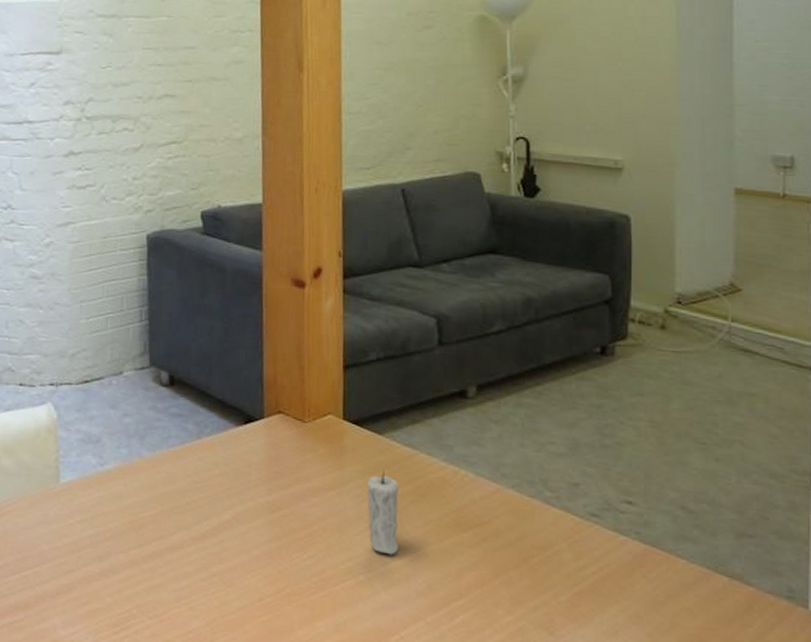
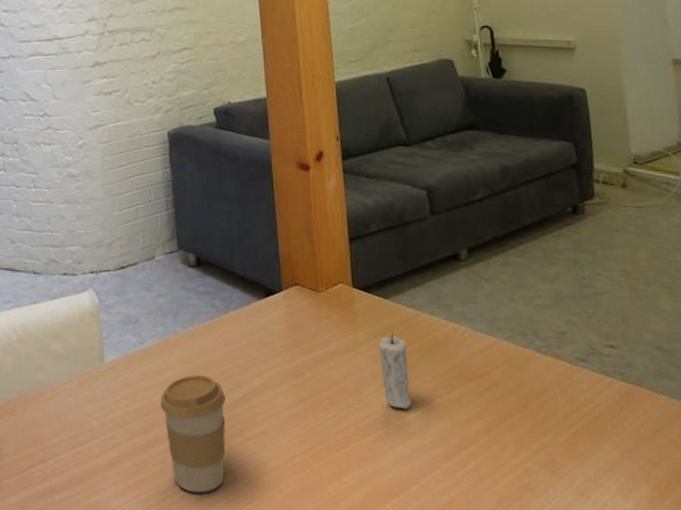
coffee cup: none [118,502,192,629] -> present [160,375,226,493]

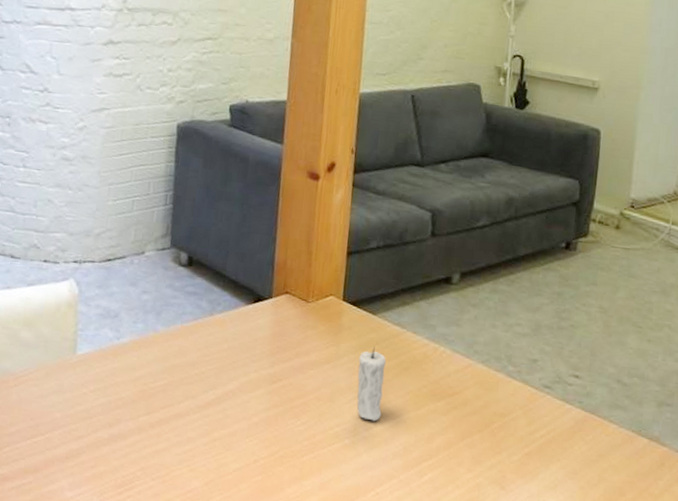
coffee cup: present [160,375,226,493] -> none [129,373,198,489]

